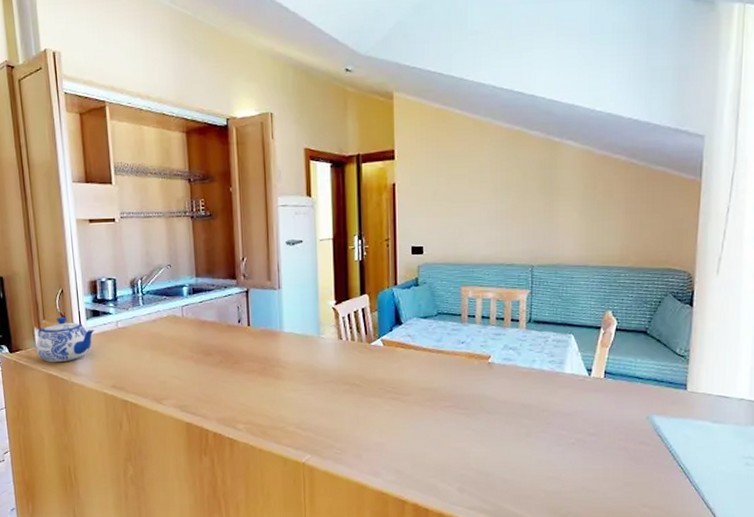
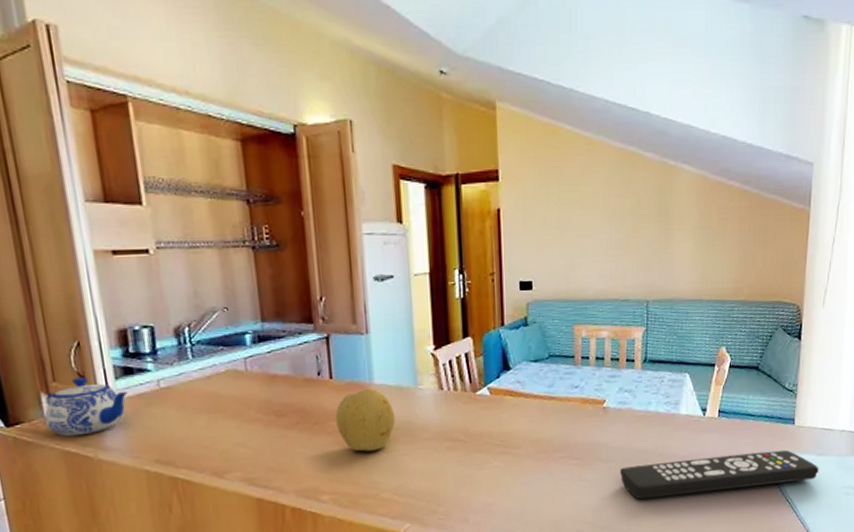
fruit: none [251,335,301,389] -> present [335,388,396,452]
remote control: none [505,414,715,452] -> present [620,449,819,500]

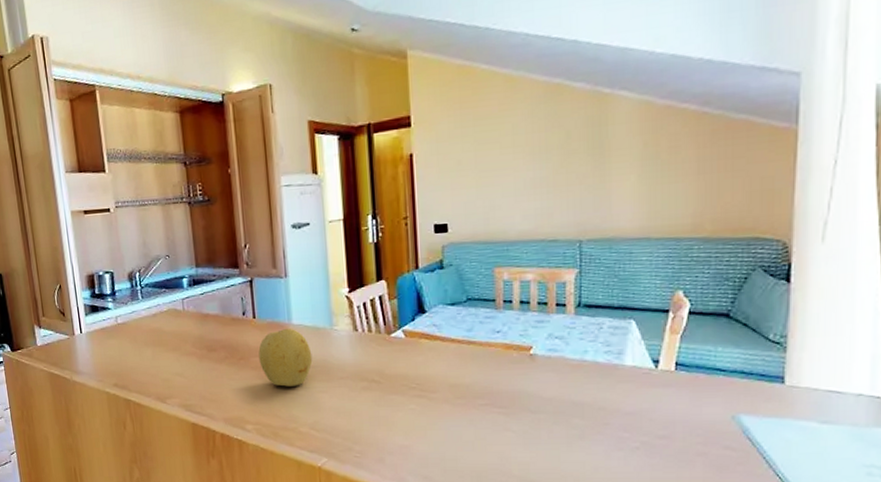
teapot: present [43,376,128,437] -> none [36,313,94,361]
remote control: present [620,449,819,500] -> none [552,413,824,457]

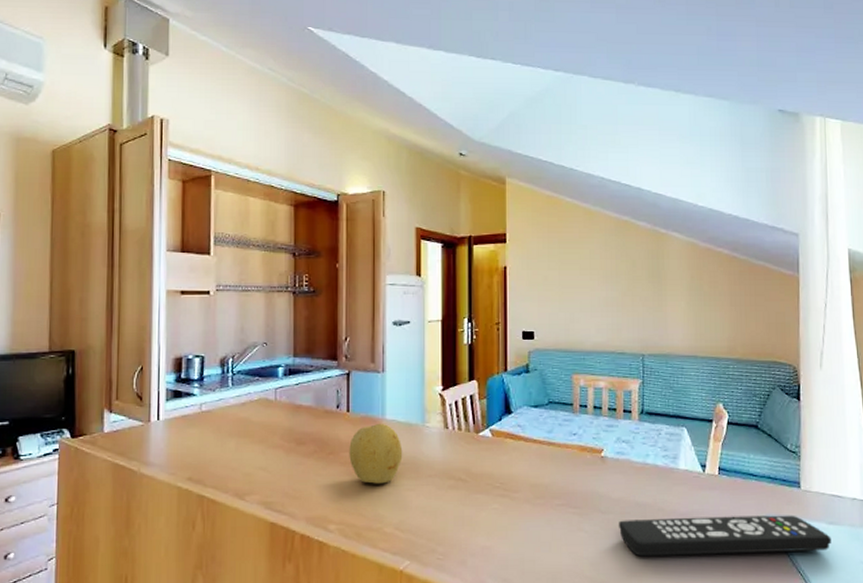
remote control: none [552,413,824,457] -> present [619,515,832,557]

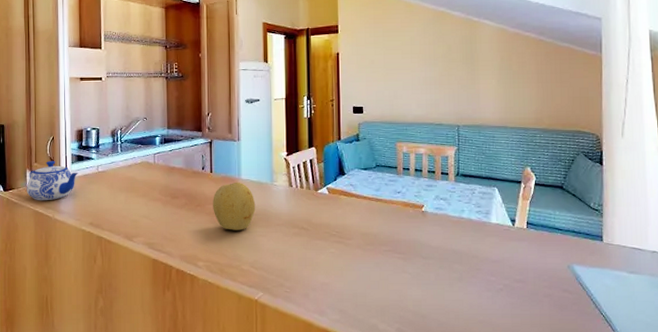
teapot: none [102,397,174,450] -> present [26,160,78,201]
remote control: present [619,515,832,557] -> none [438,264,632,296]

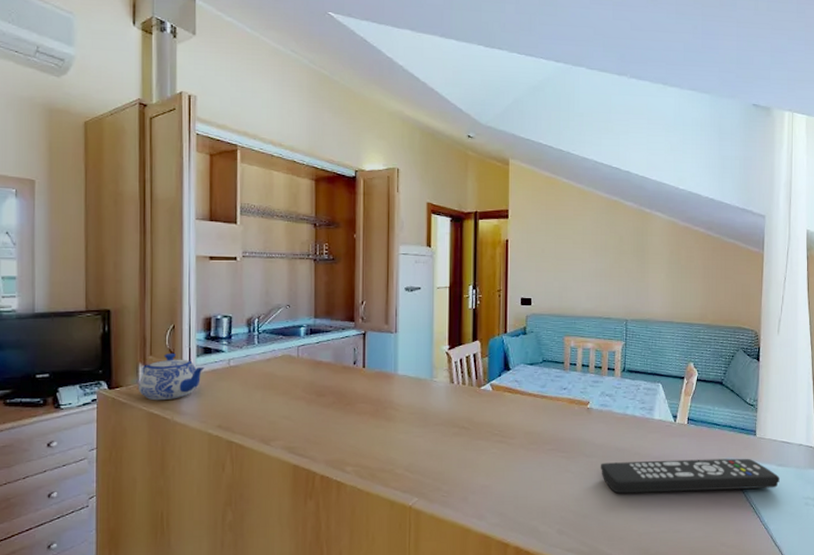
fruit: present [213,182,256,230] -> none [365,378,413,431]
remote control: none [438,264,632,296] -> present [601,458,780,494]

